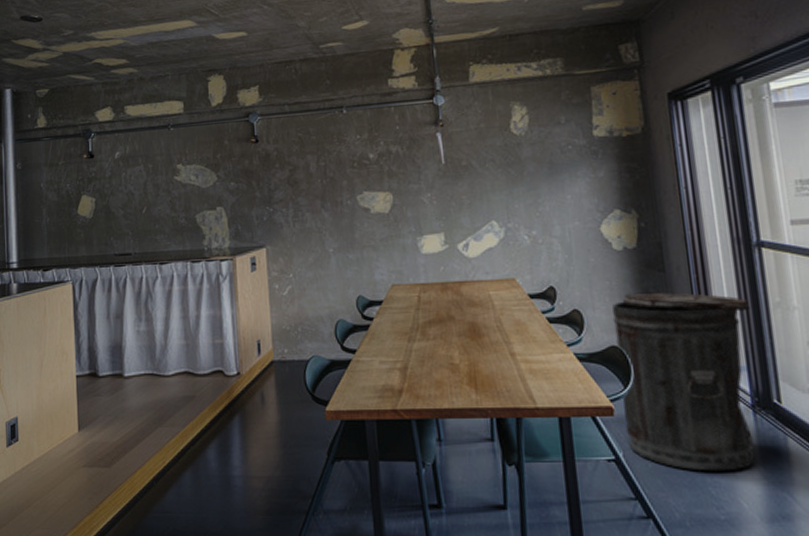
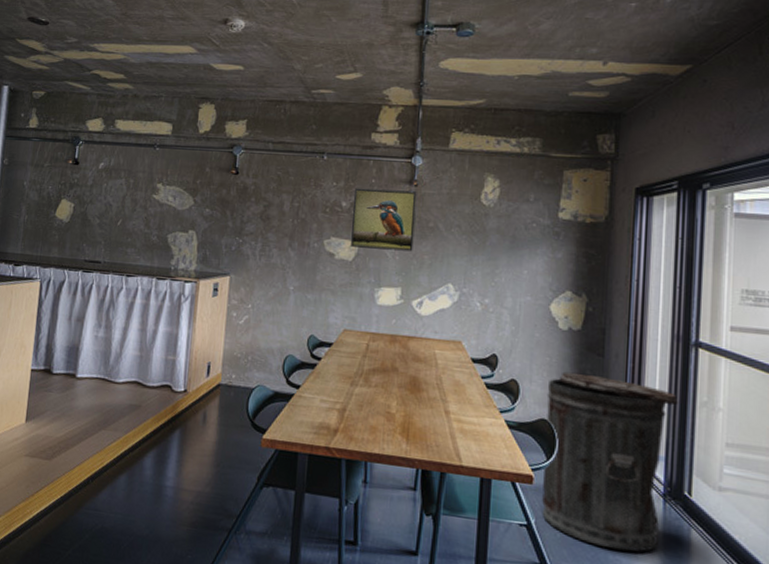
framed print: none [379,132,450,198] -> present [351,188,417,252]

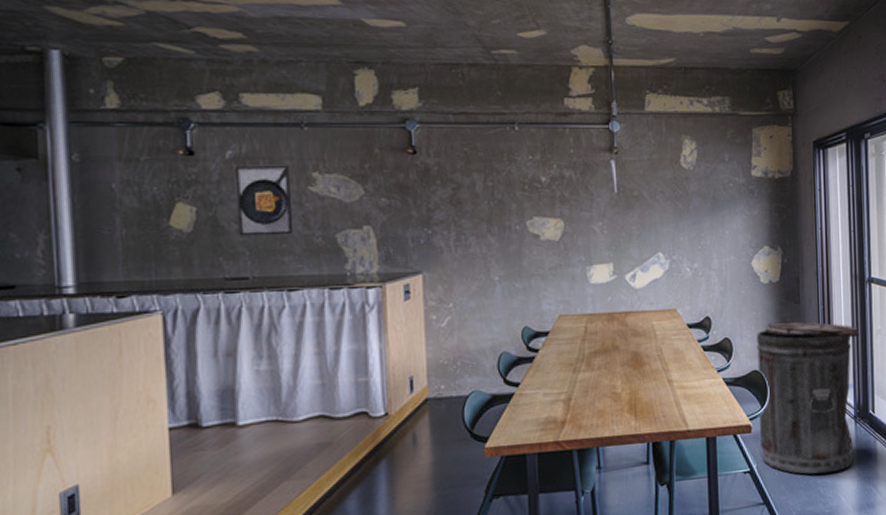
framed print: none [99,175,141,232] -> present [236,165,294,236]
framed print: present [351,188,417,252] -> none [552,160,621,225]

